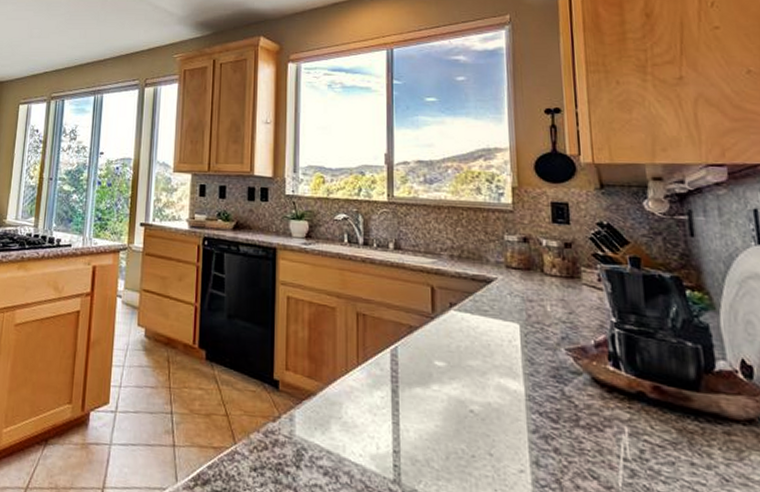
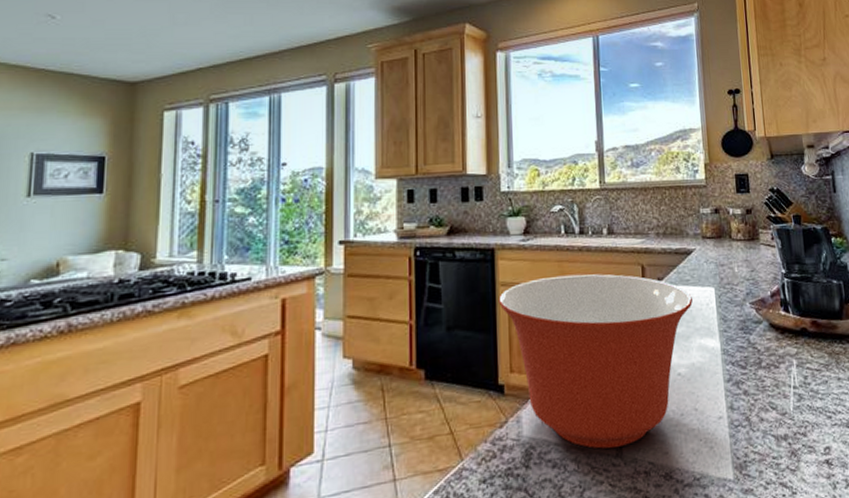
mixing bowl: none [278,283,491,473] -> present [498,274,693,449]

